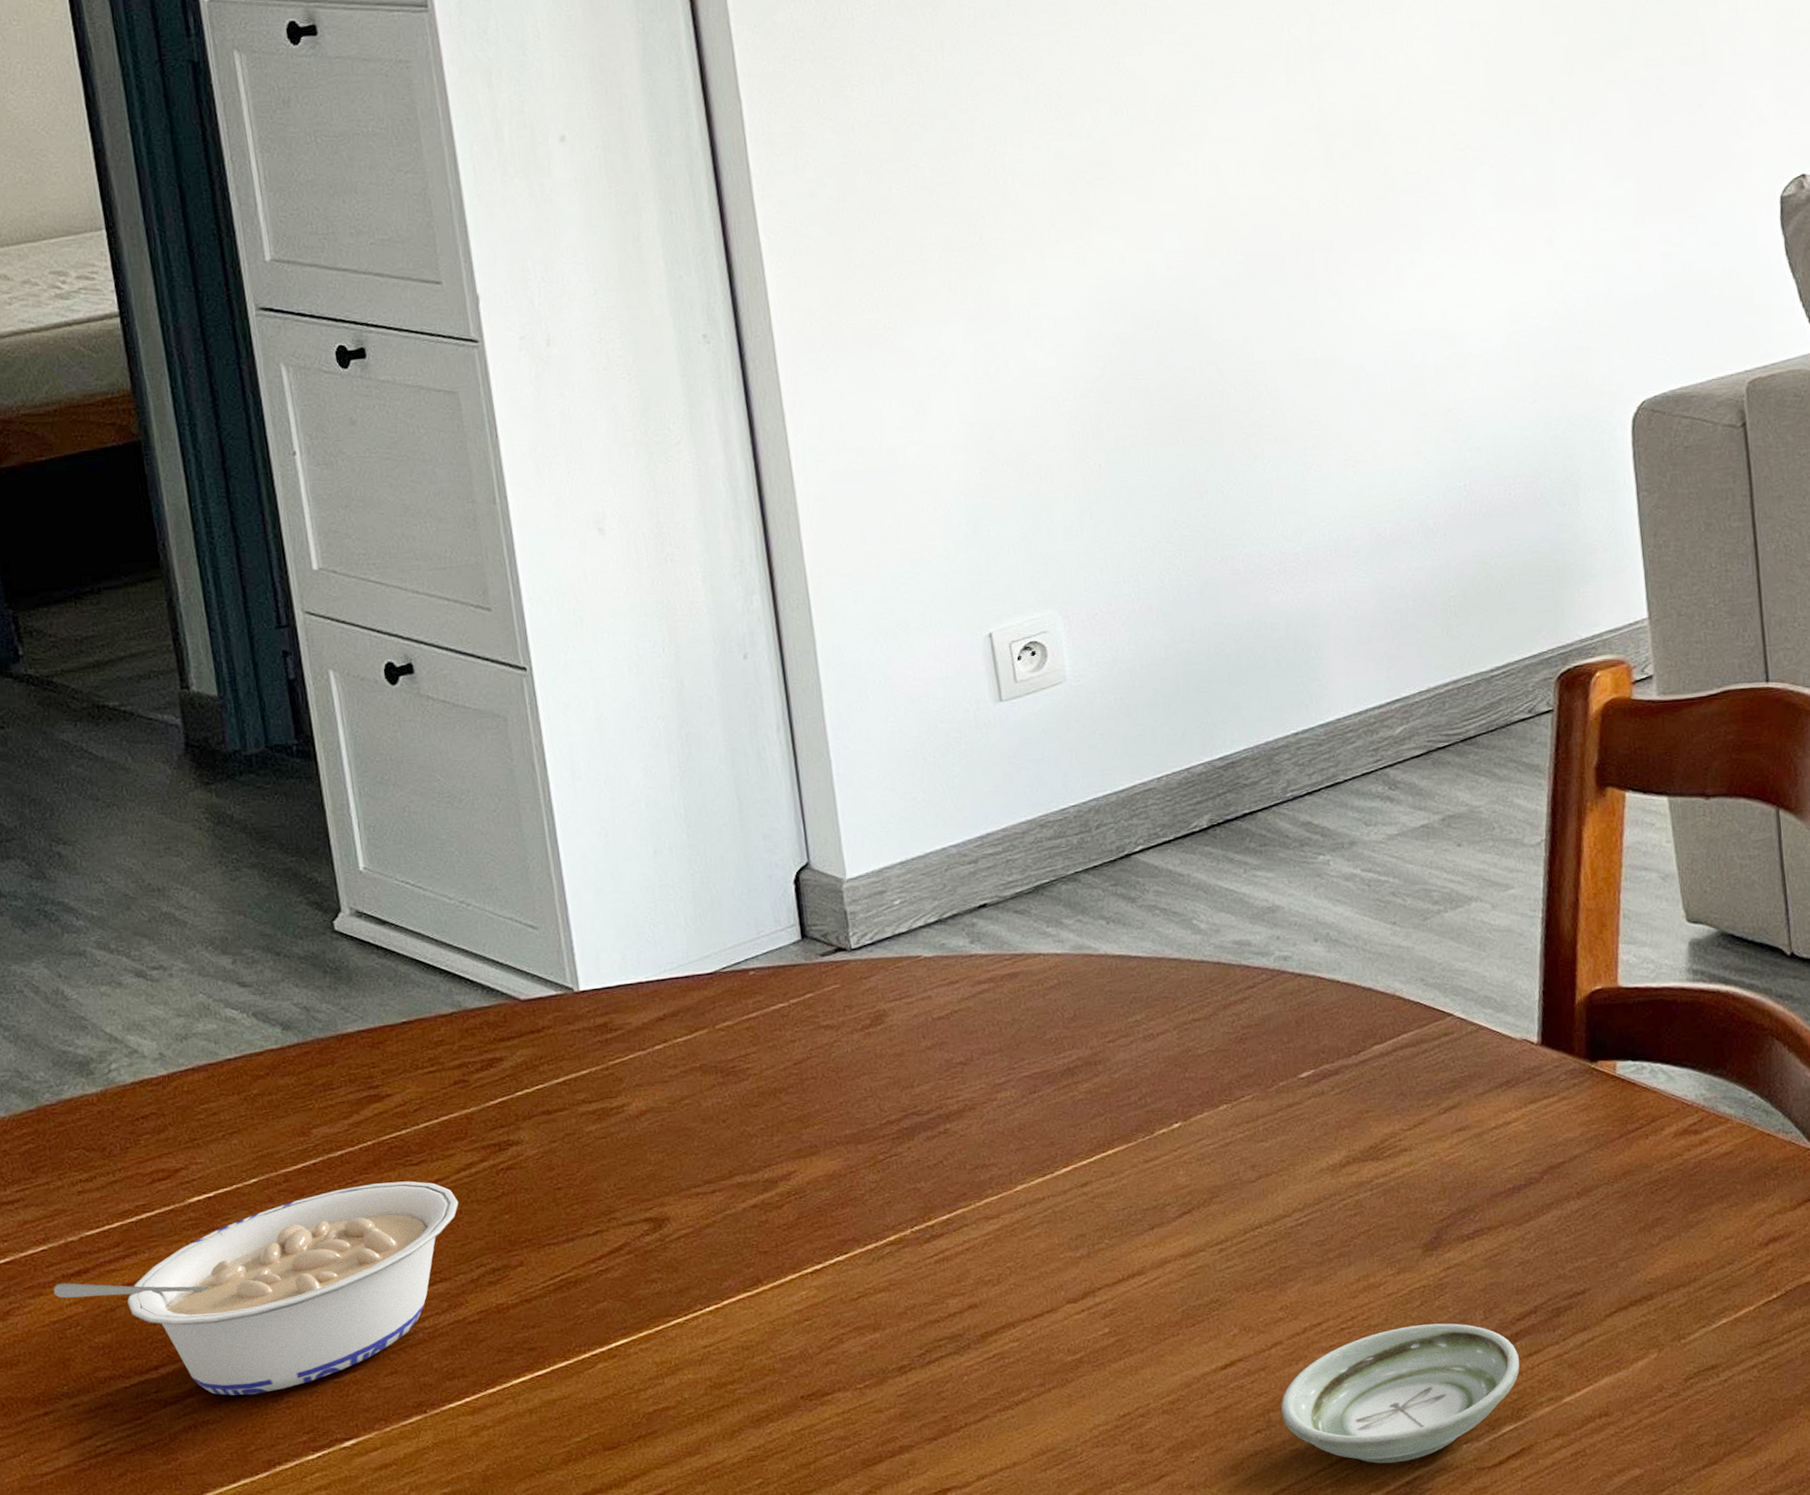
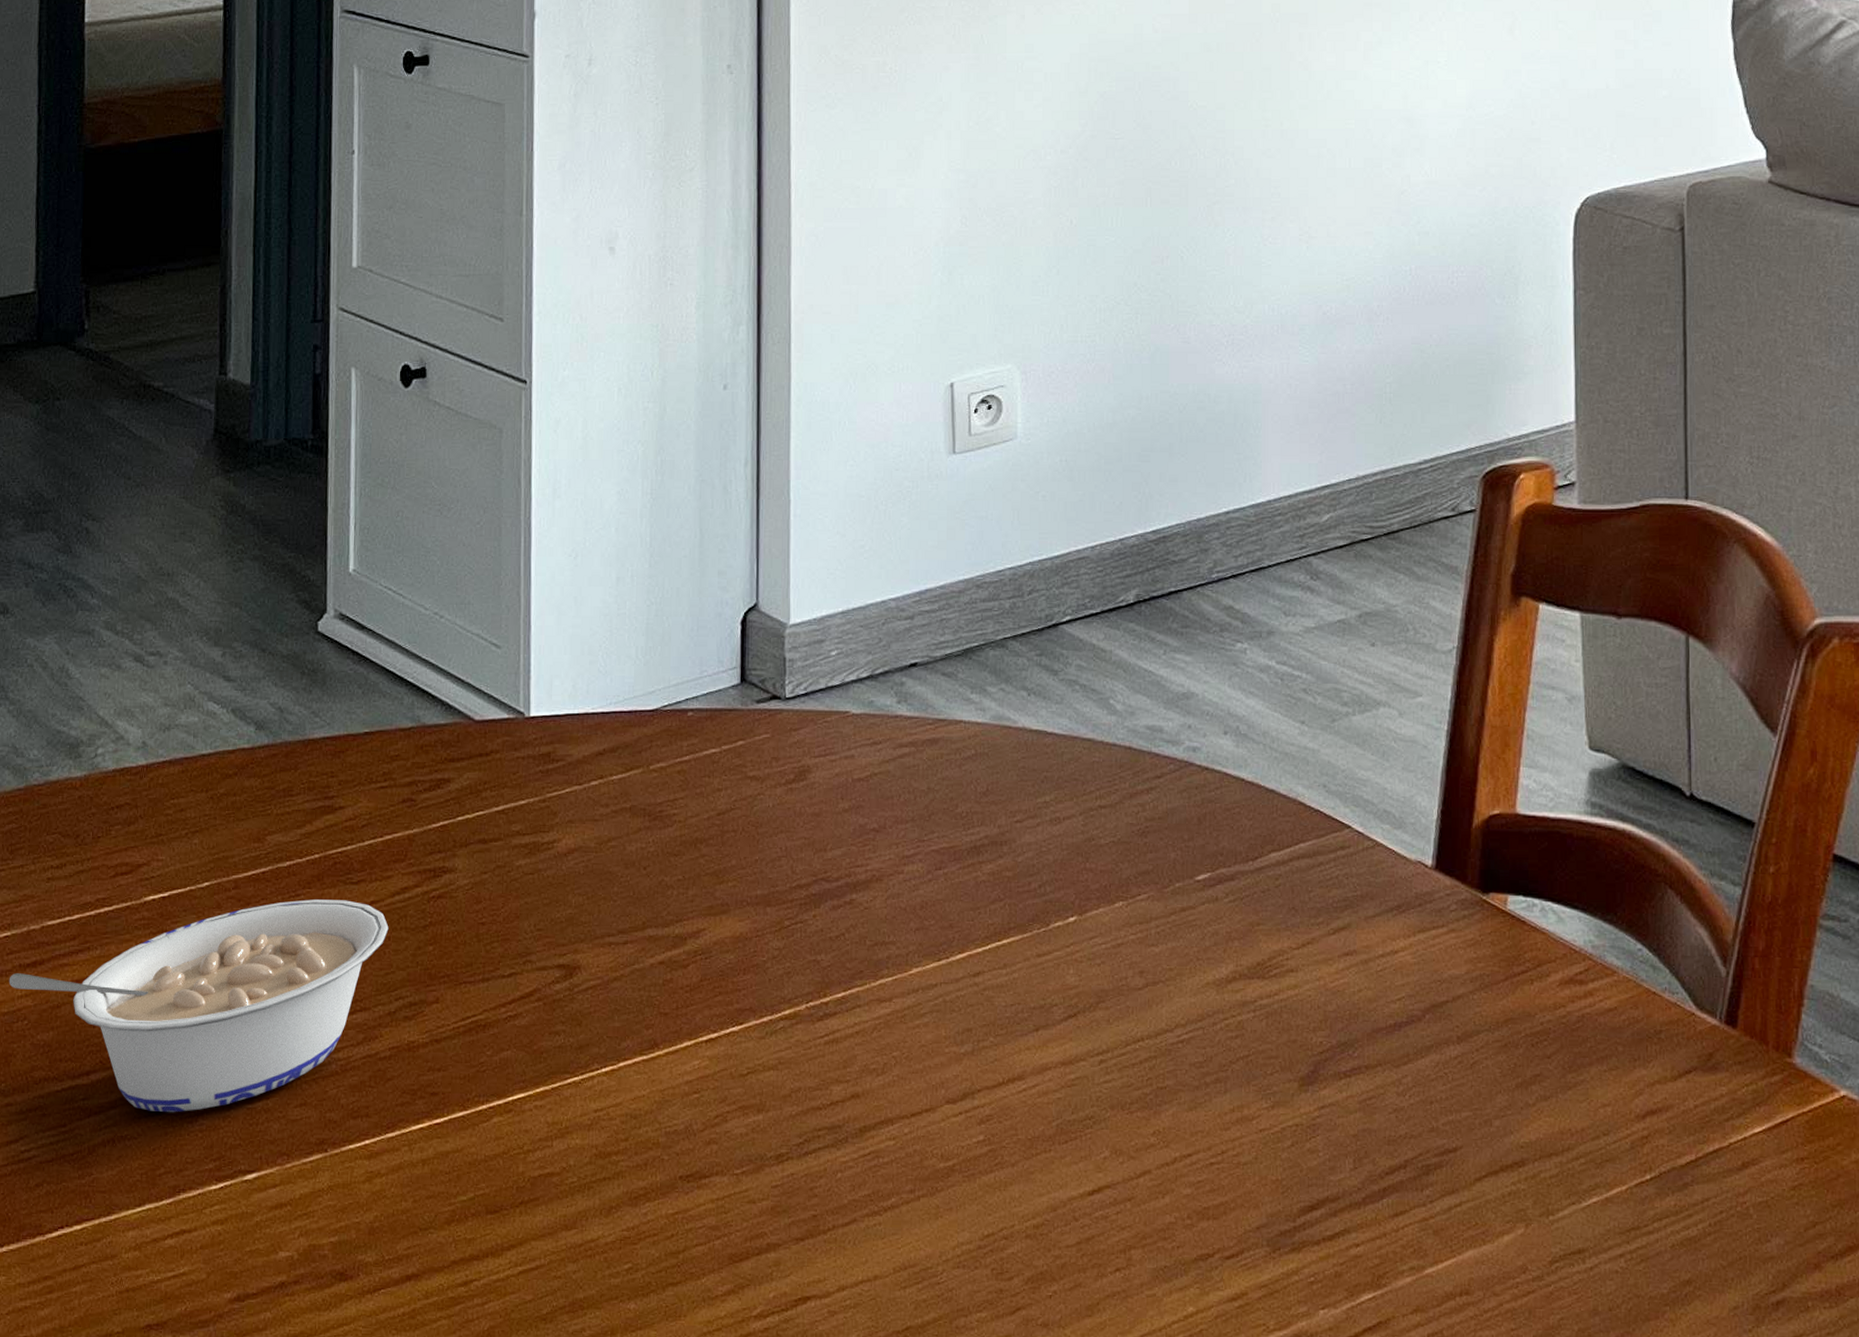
saucer: present [1280,1323,1520,1464] -> none [1142,1168,1385,1323]

